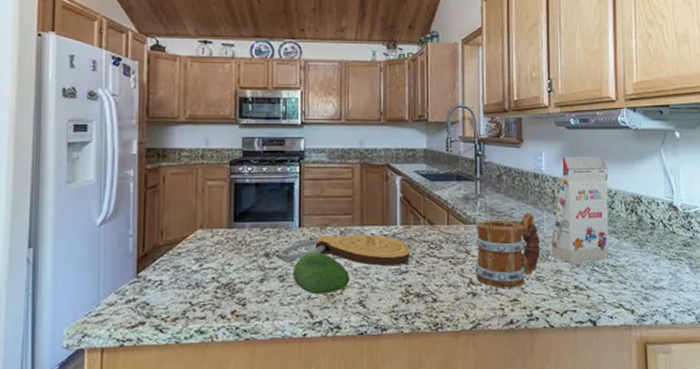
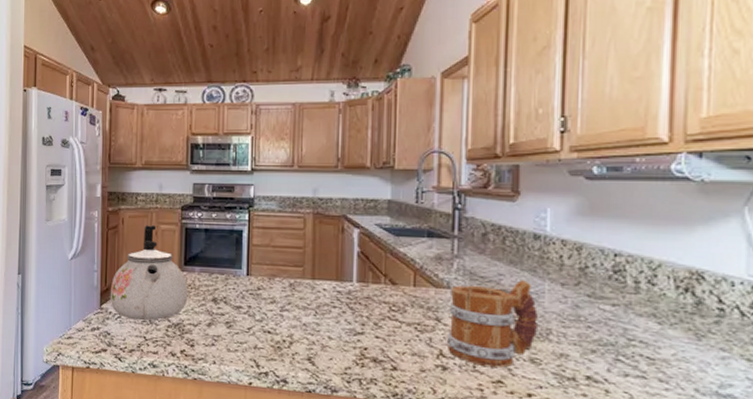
kettle: none [149,182,239,285] -> present [110,225,188,321]
cutting board: present [279,234,411,267] -> none [226,285,368,326]
fruit: present [292,252,350,295] -> none [239,302,299,346]
gift box: present [551,156,609,264] -> none [553,214,650,350]

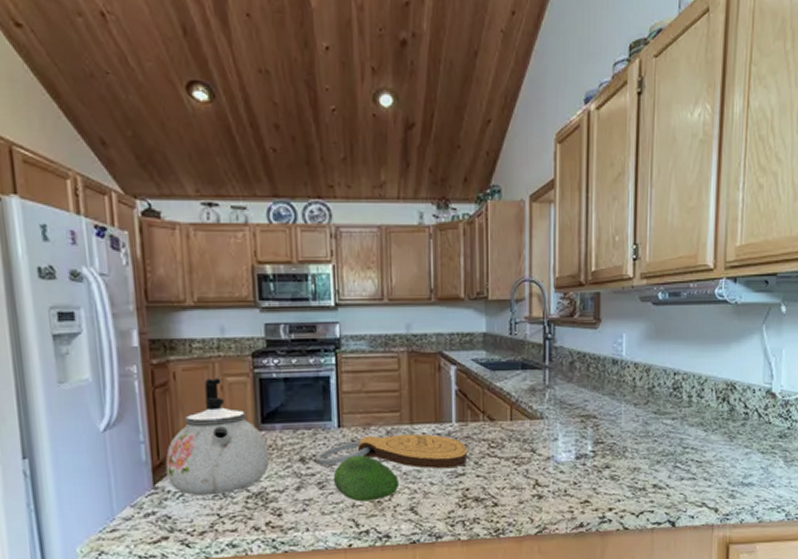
cutting board: none [226,285,368,326] -> present [316,433,468,469]
fruit: none [239,302,299,346] -> present [333,455,400,502]
mug: present [446,280,539,368] -> none [541,404,617,489]

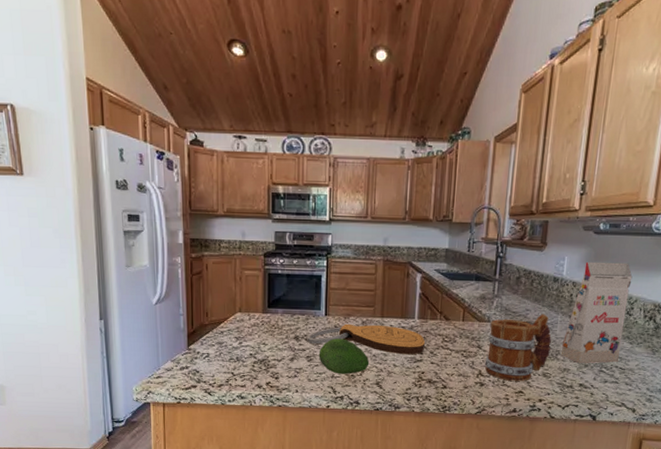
kettle: present [165,378,270,496] -> none [197,271,272,359]
mug: none [541,404,617,489] -> present [484,314,551,381]
gift box: none [628,336,700,461] -> present [561,261,633,364]

